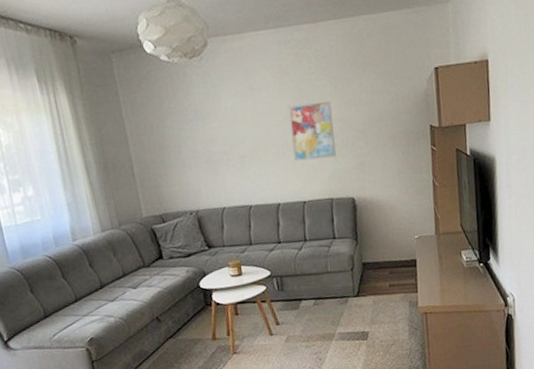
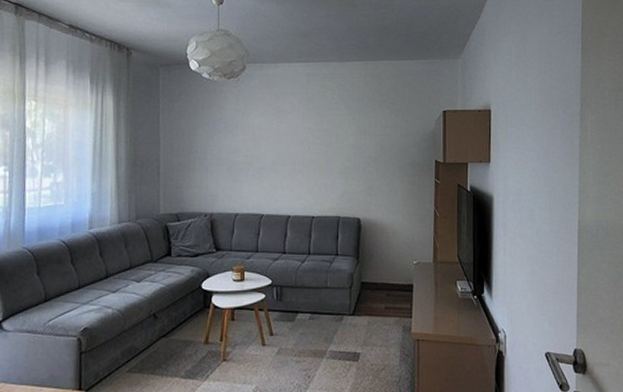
wall art: present [288,100,336,161] -> none [309,128,348,179]

